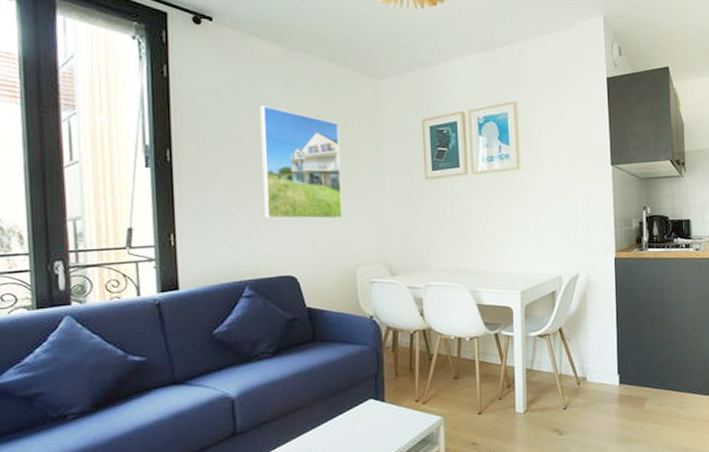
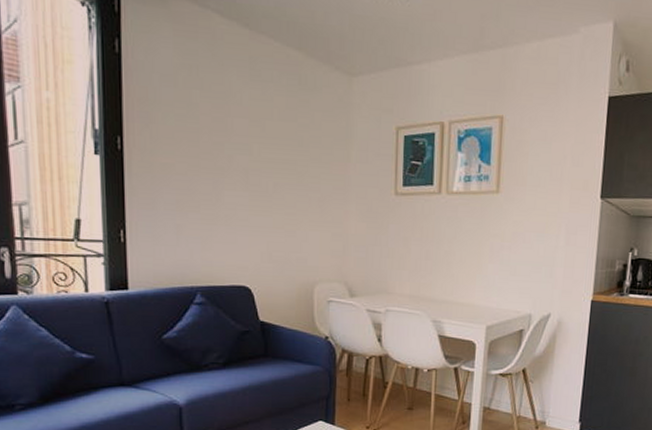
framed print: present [260,105,342,219] -> none [219,95,304,229]

